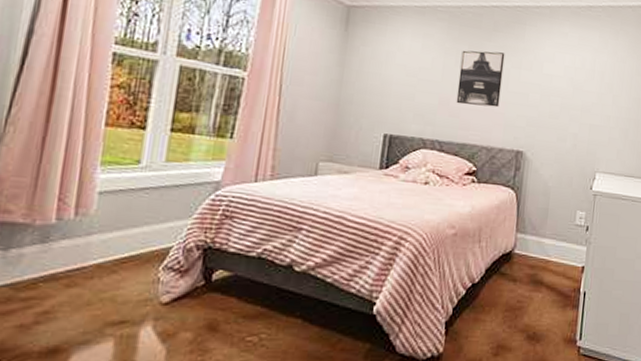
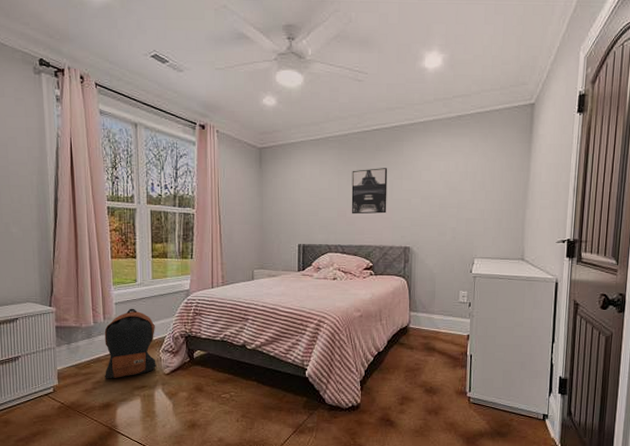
backpack: none [57,201,159,309] -> present [104,308,156,379]

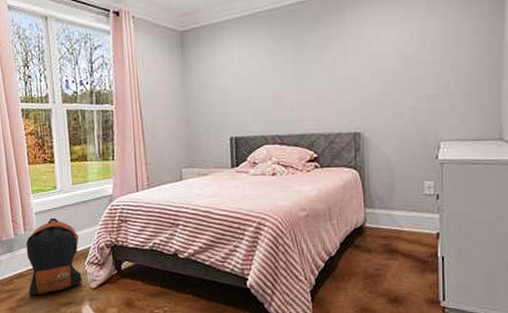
wall art: present [351,168,388,215] -> none [287,42,330,99]

